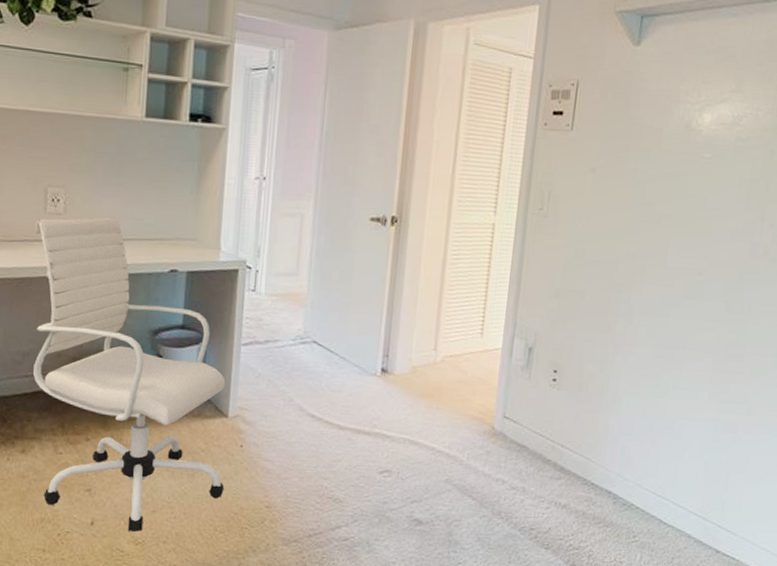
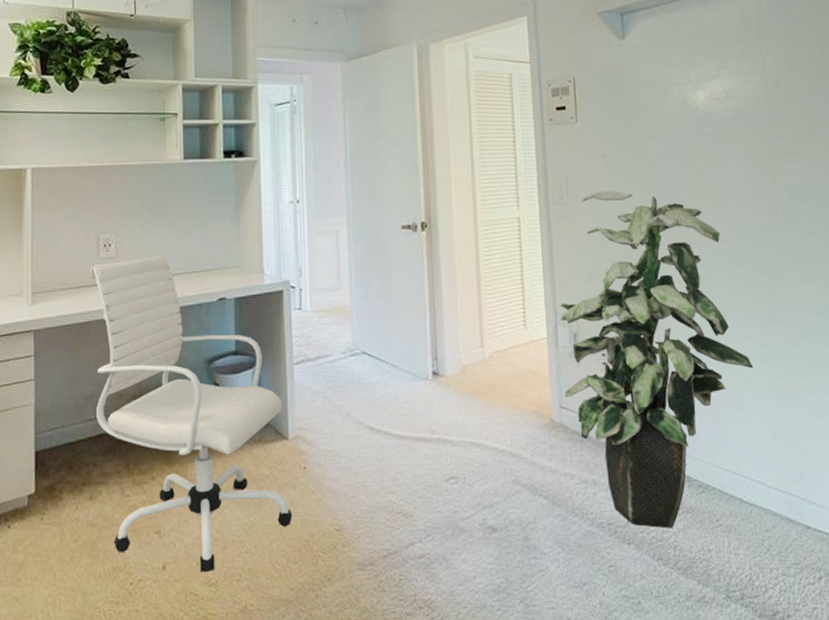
indoor plant: none [509,207,700,539] -> present [560,190,754,528]

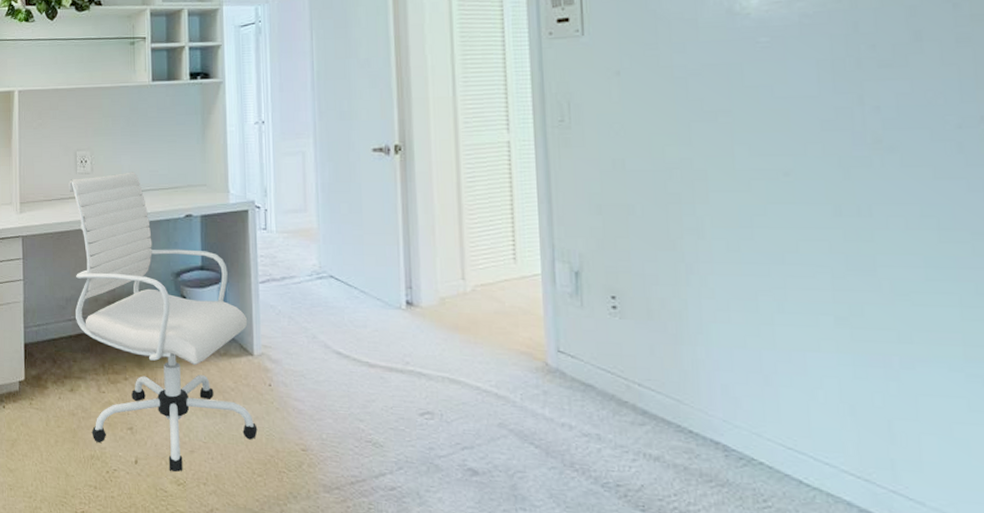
indoor plant: present [560,190,754,528] -> none [558,113,823,501]

